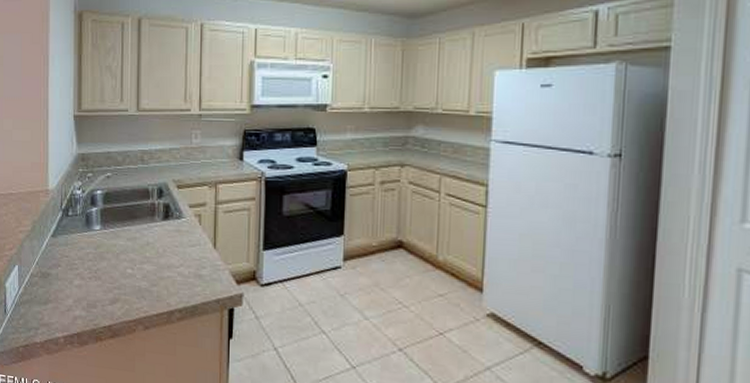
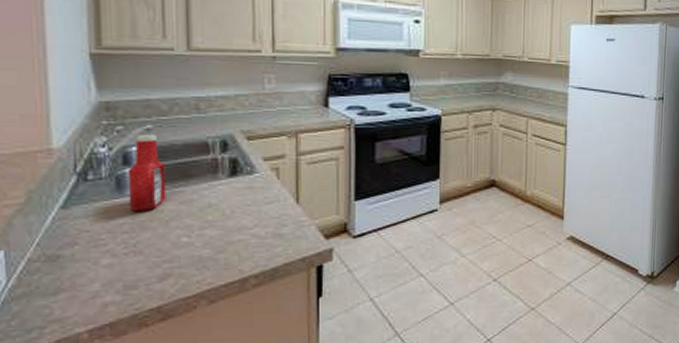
ketchup bottle: none [93,180,118,244] -> present [127,133,166,211]

